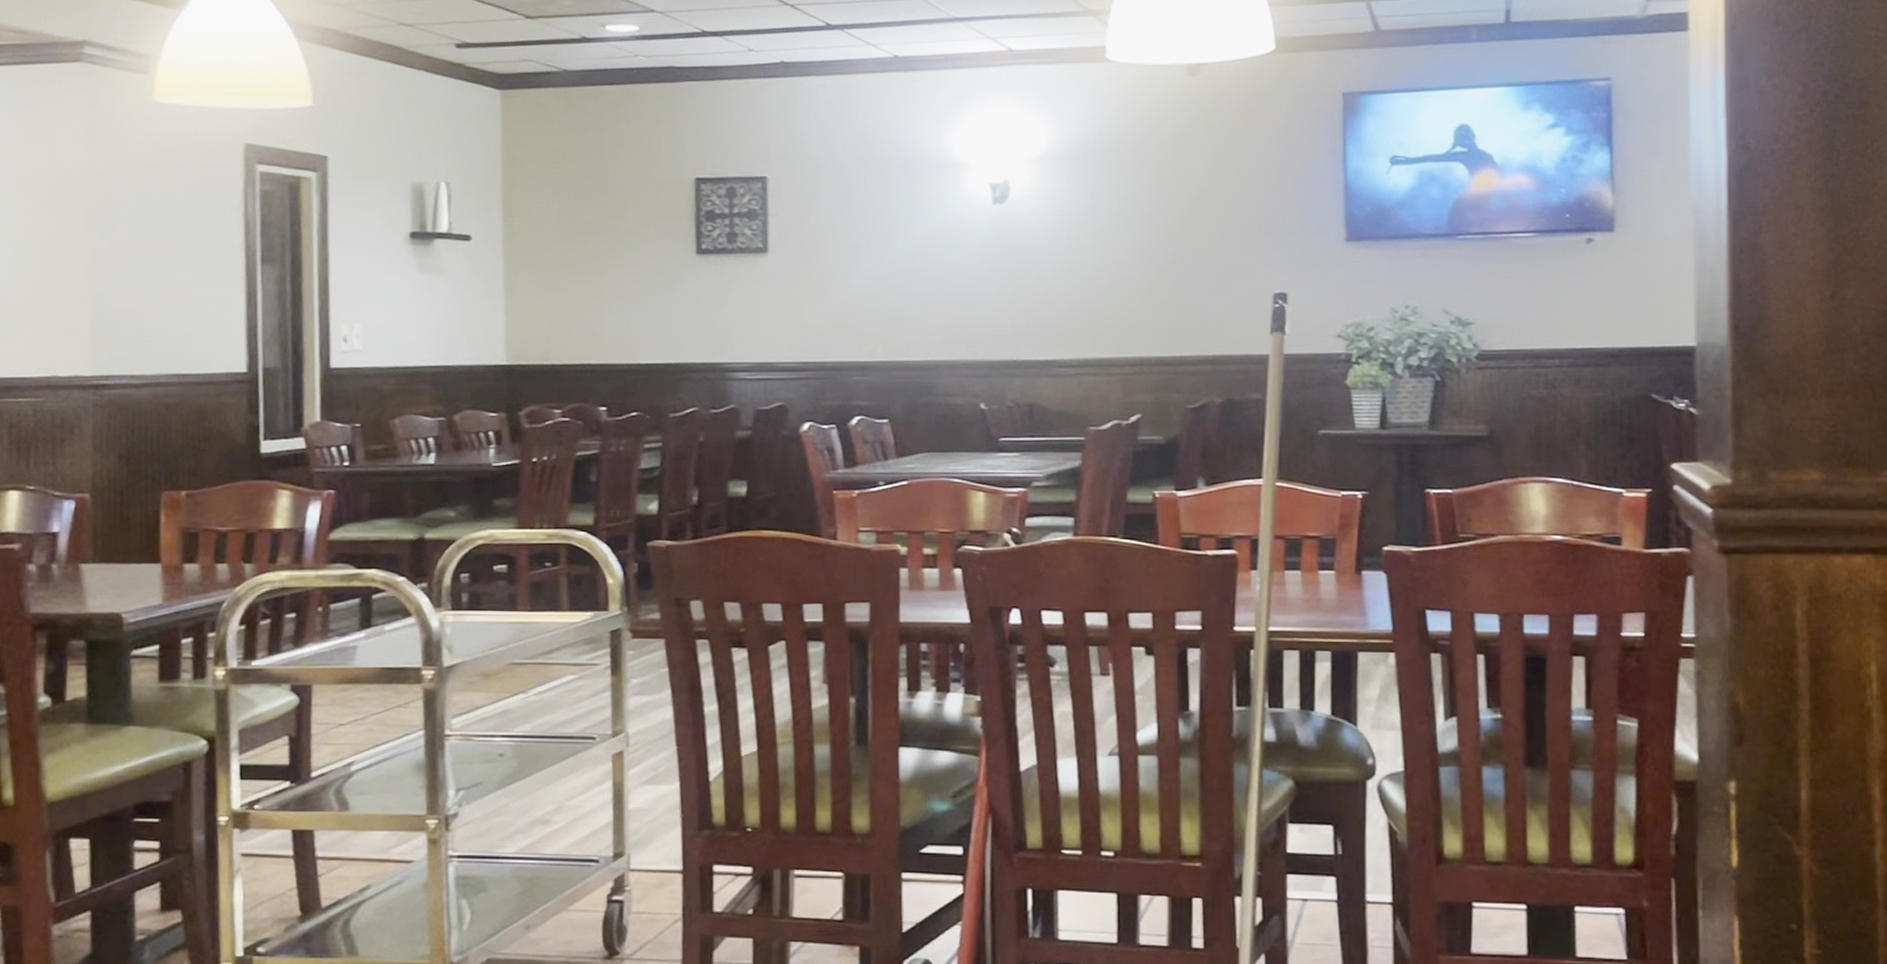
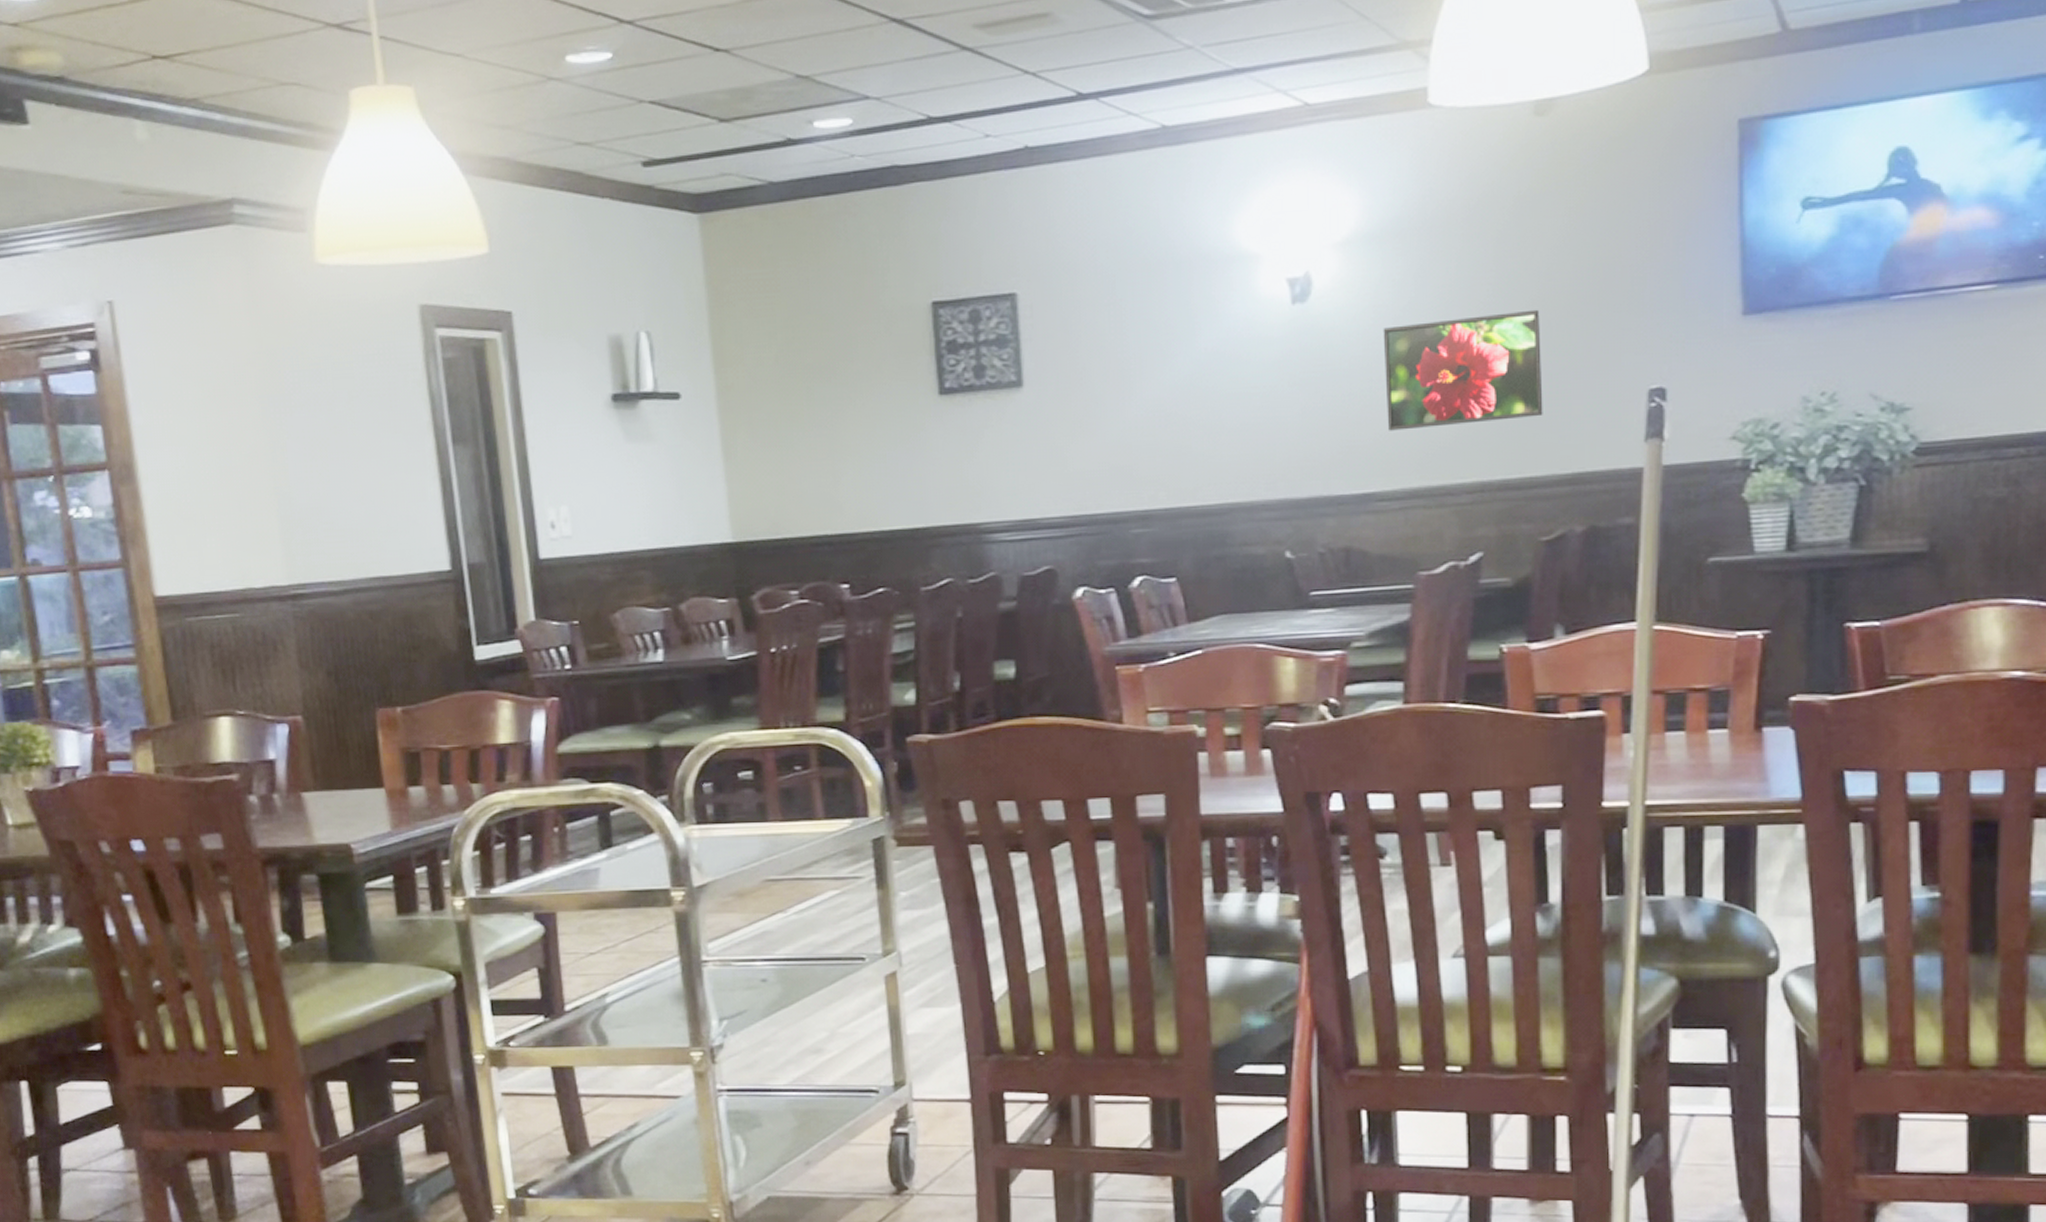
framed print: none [1065,224,1191,311] -> present [1383,309,1543,431]

